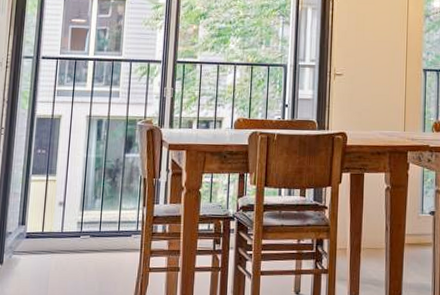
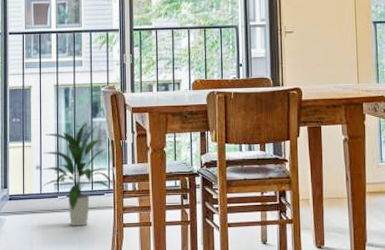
indoor plant: none [62,156,142,269] -> present [41,121,113,226]

